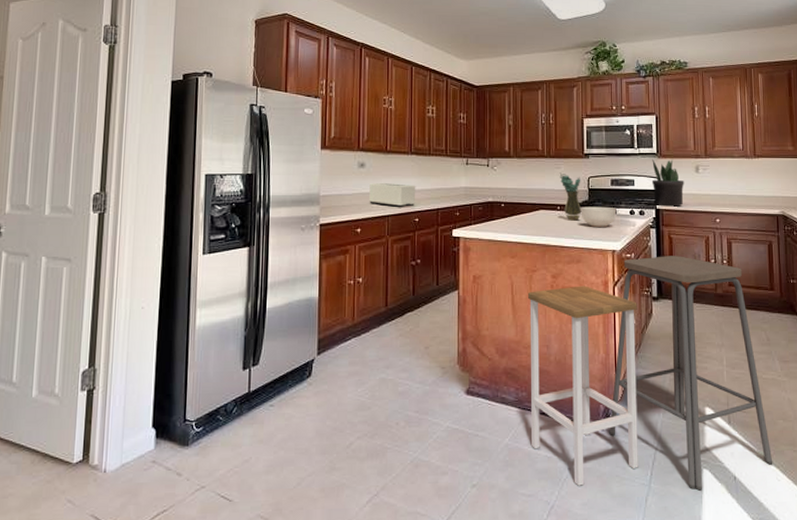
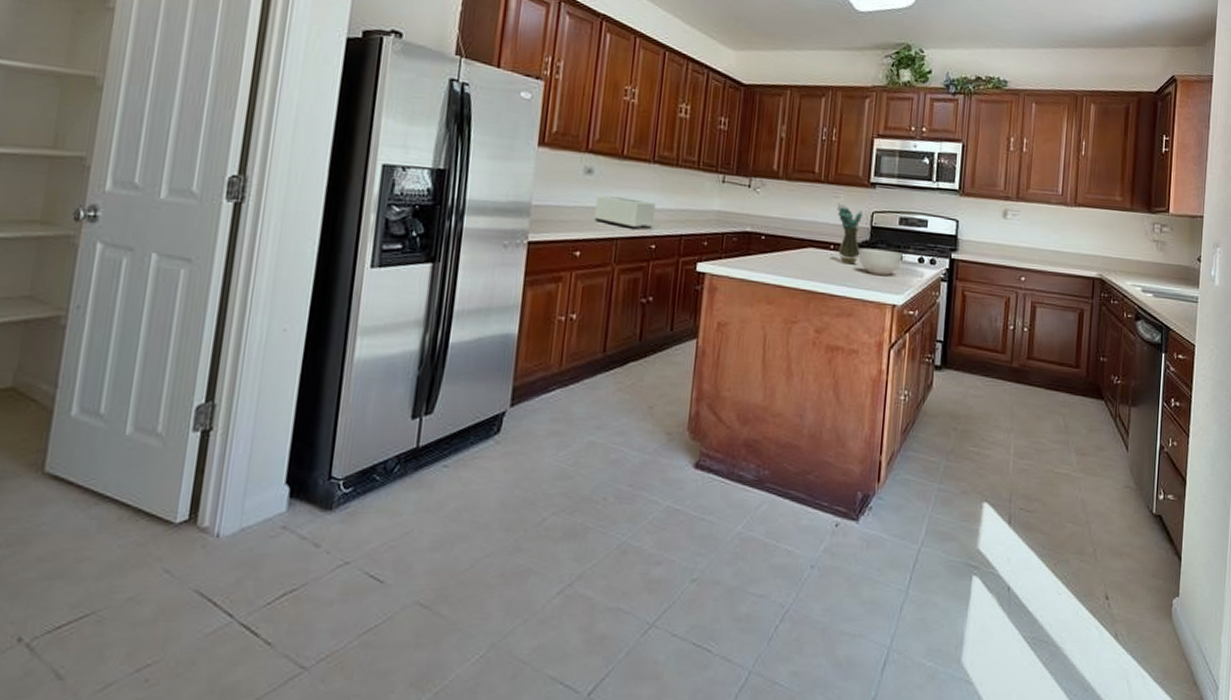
bar stool: present [528,286,639,486] -> none [769,345,916,588]
bar stool: present [609,256,773,491] -> none [865,316,1056,601]
planter: present [651,159,684,207] -> none [948,197,988,258]

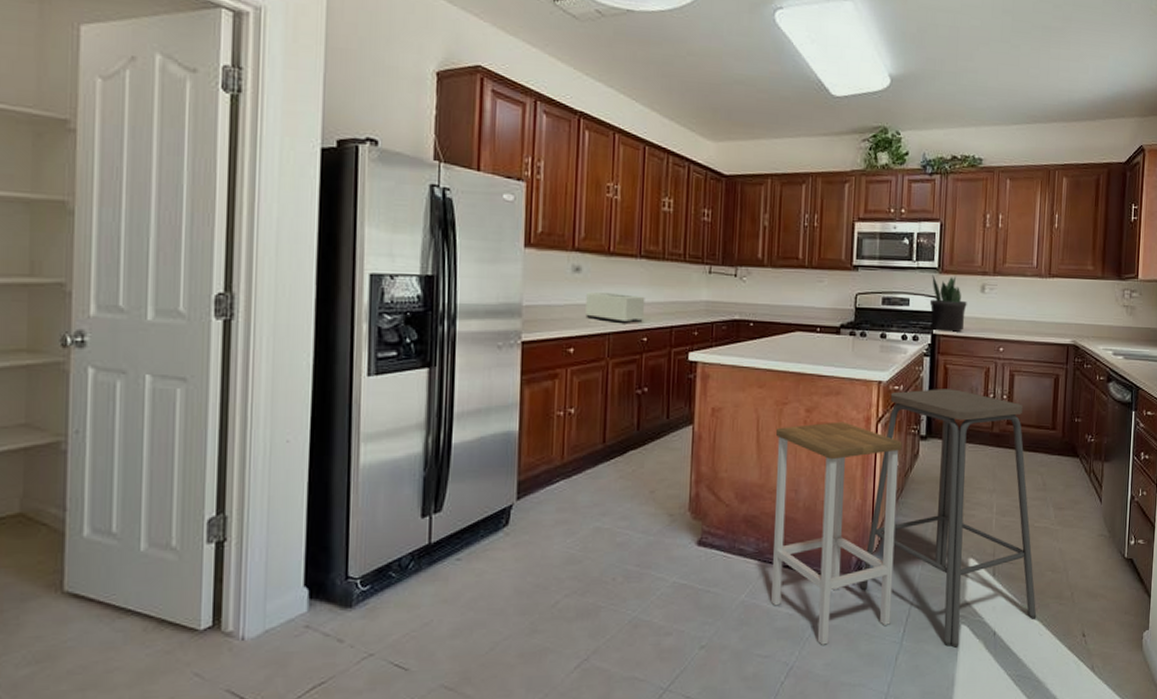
bar stool: none [769,345,916,588] -> present [771,422,902,645]
vase: present [836,203,862,265] -> none [821,287,846,345]
bowl: present [858,247,903,276] -> none [844,328,887,355]
bar stool: none [865,316,1056,601] -> present [860,389,1037,648]
planter: none [948,197,988,258] -> present [929,275,967,332]

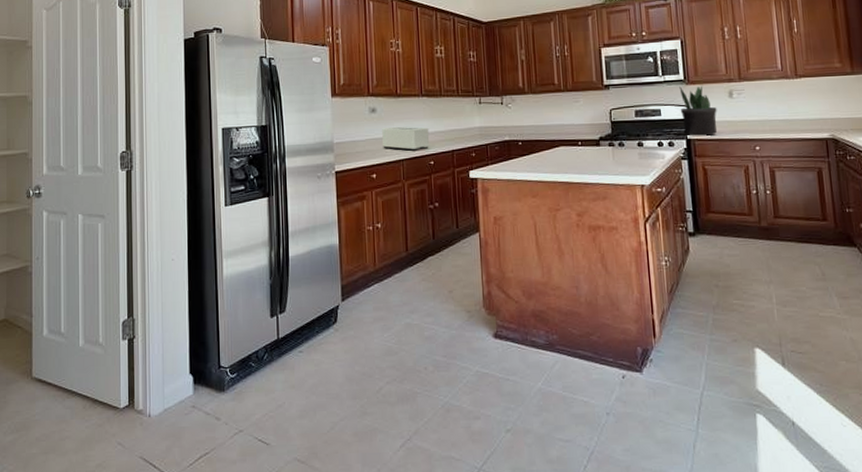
bar stool: present [771,422,902,645] -> none [553,223,684,431]
bar stool: present [860,389,1037,648] -> none [649,188,837,437]

